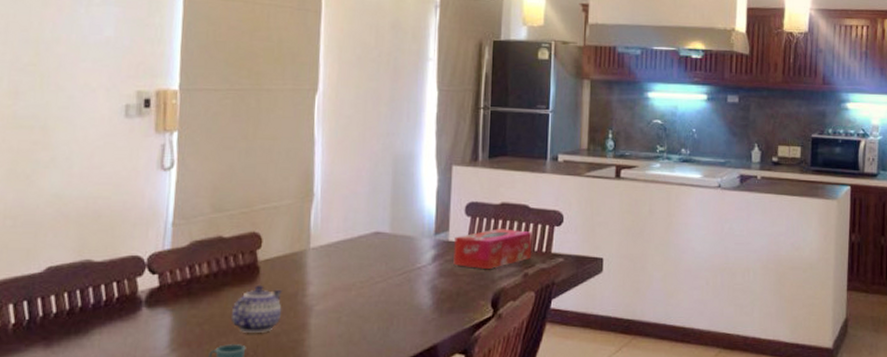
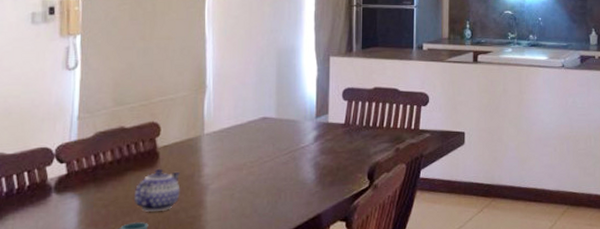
tissue box: present [453,228,533,270] -> none [333,110,402,147]

